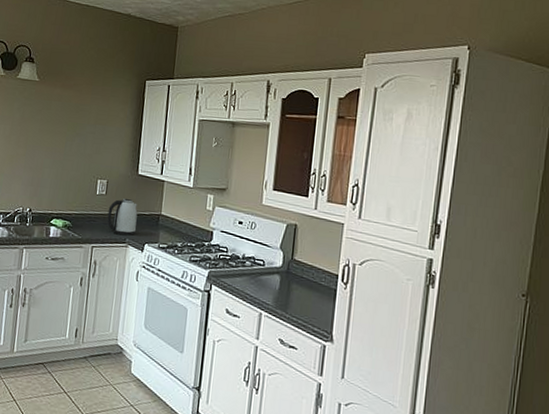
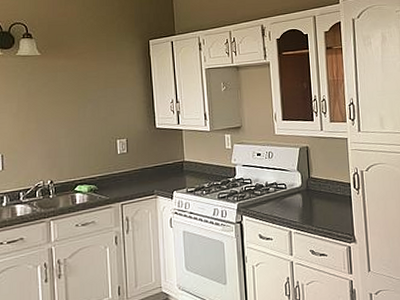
kettle: present [107,199,138,236] -> none [132,153,163,188]

